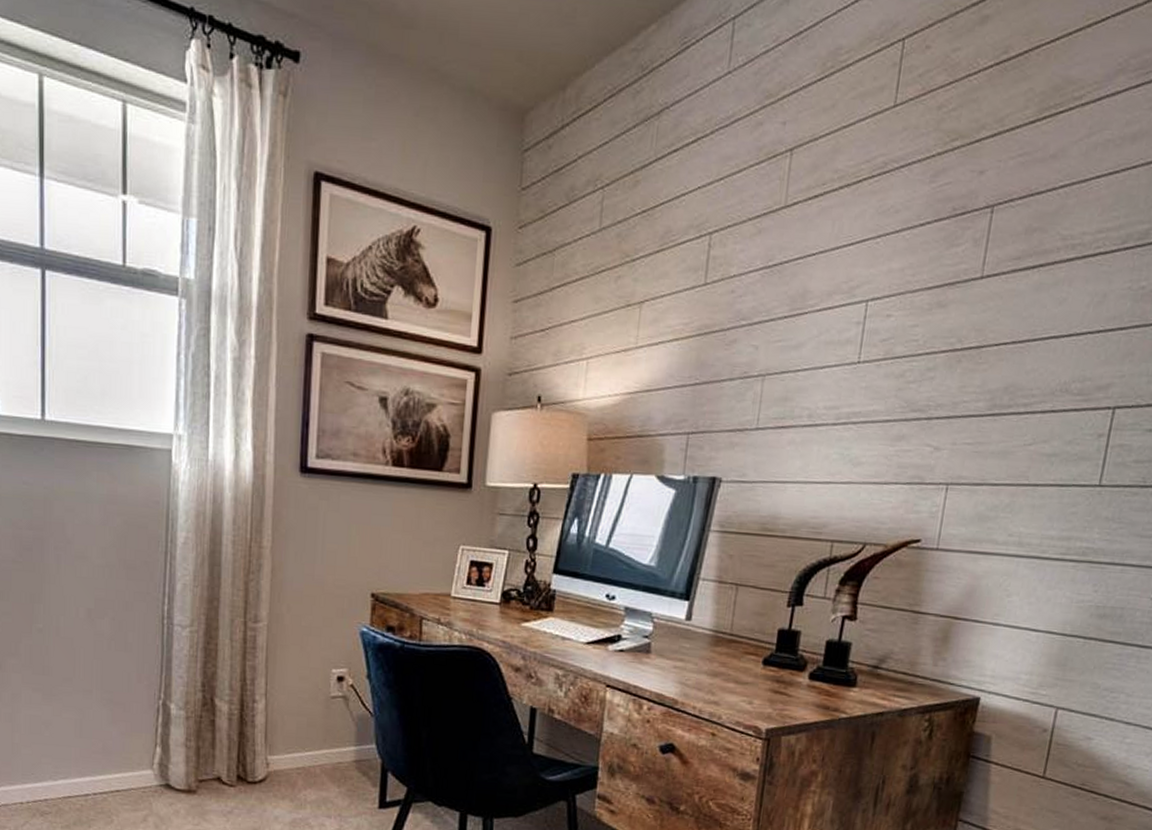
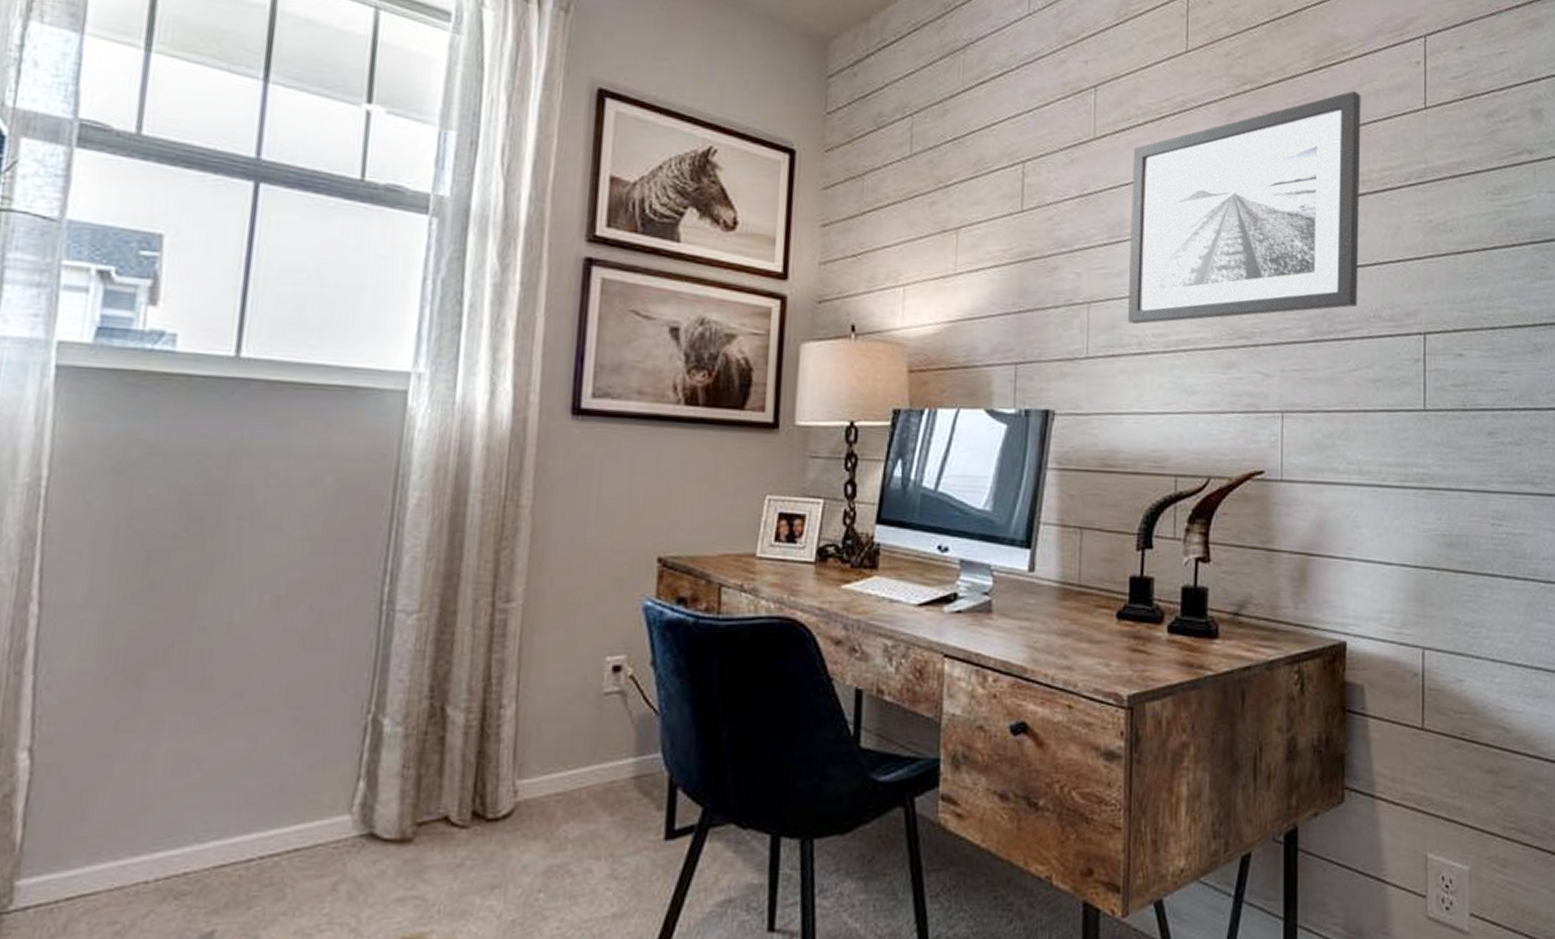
wall art: none [801,143,1087,397] -> present [1128,91,1361,324]

